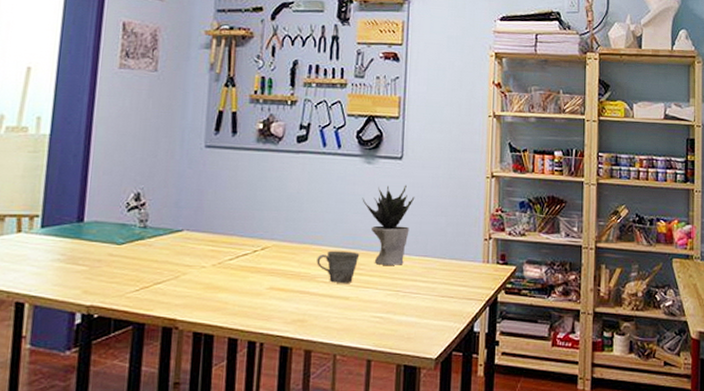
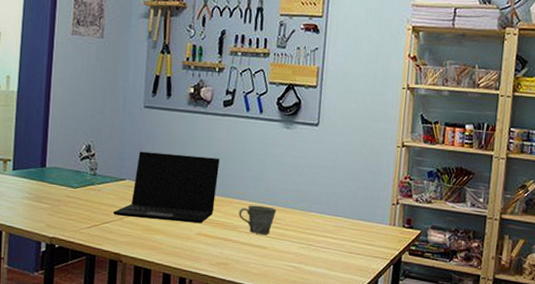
laptop: none [168,197,294,276] -> present [113,151,220,224]
potted plant: present [362,185,415,265] -> none [280,149,329,222]

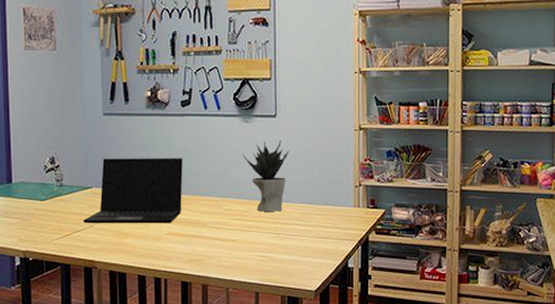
mug: present [239,205,277,235] -> none [206,200,243,228]
potted plant: none [280,149,329,222] -> present [242,140,289,212]

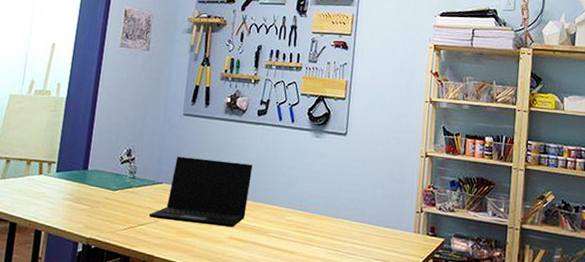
potted plant: present [242,140,289,212] -> none [310,157,356,228]

